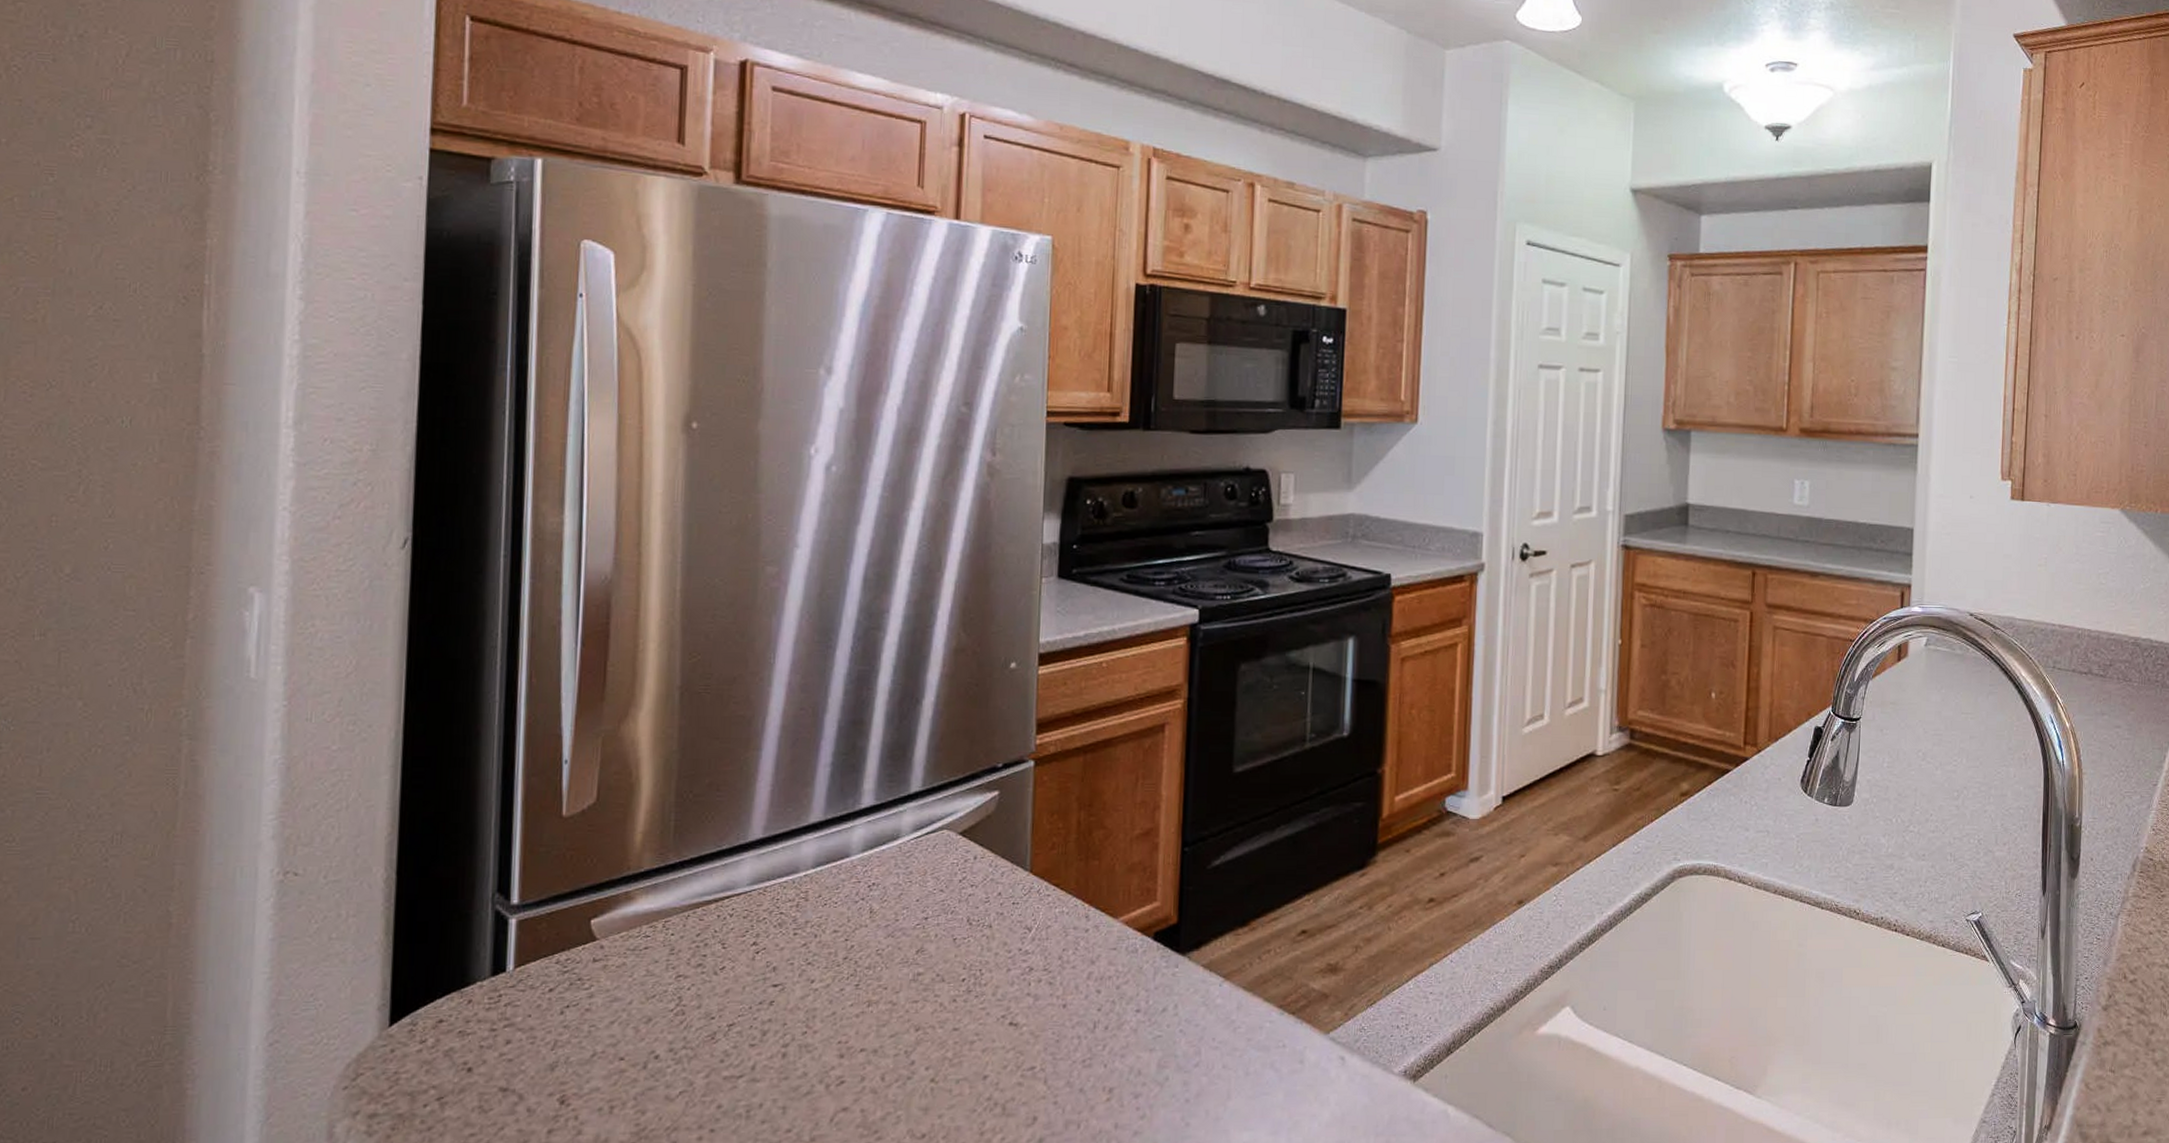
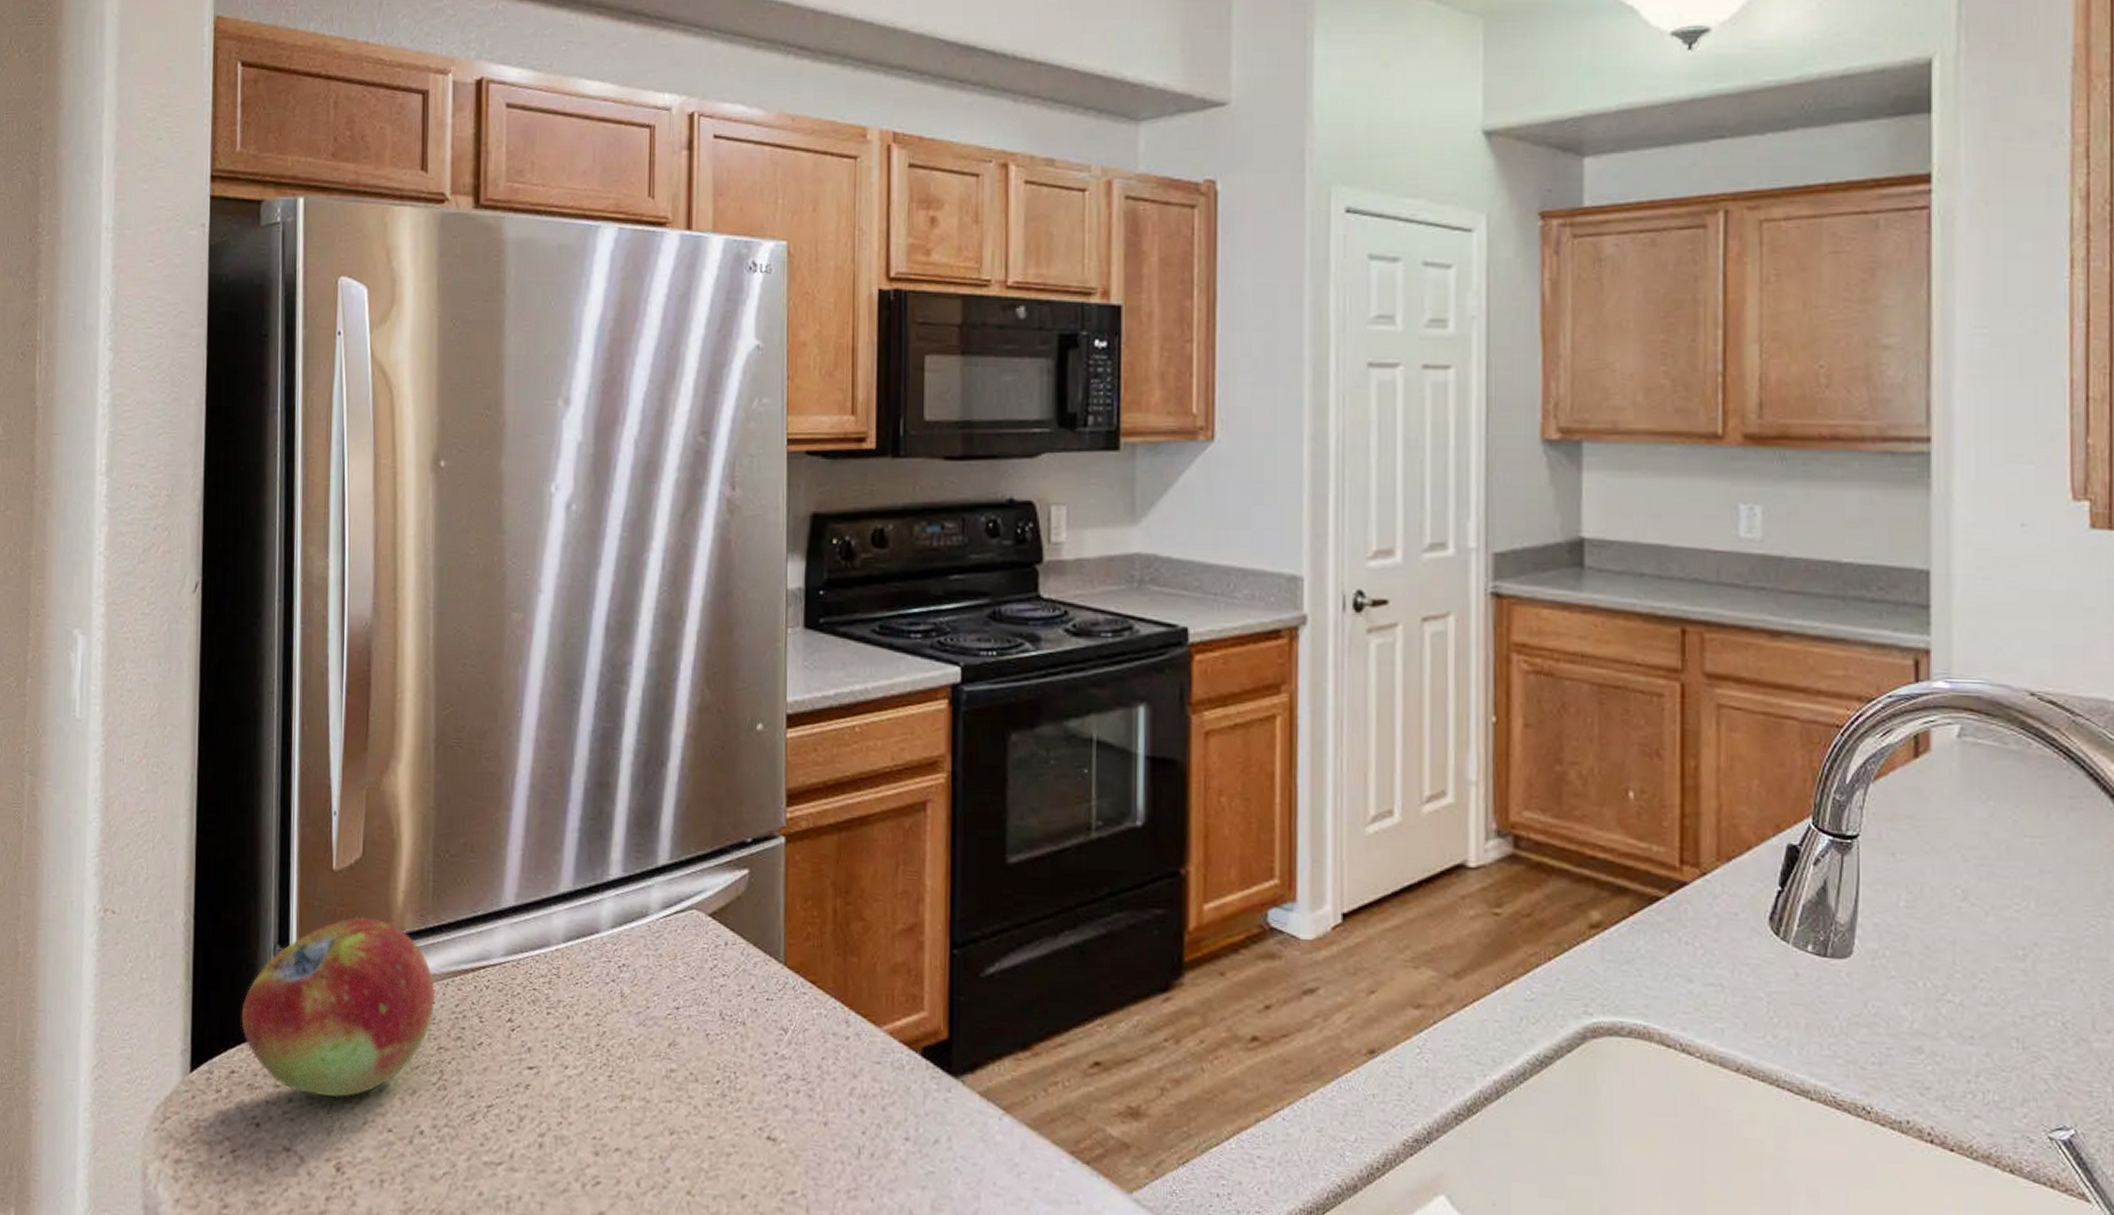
fruit: none [451,859,676,1035] -> present [241,917,436,1098]

